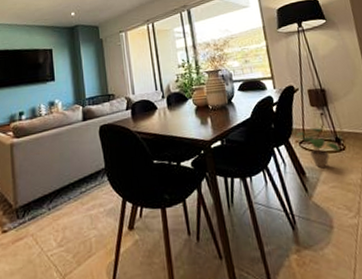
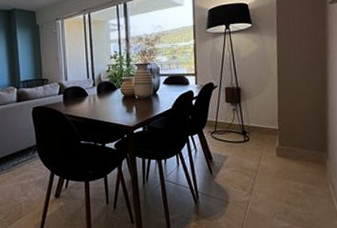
potted plant: present [296,127,341,169] -> none [209,120,245,156]

